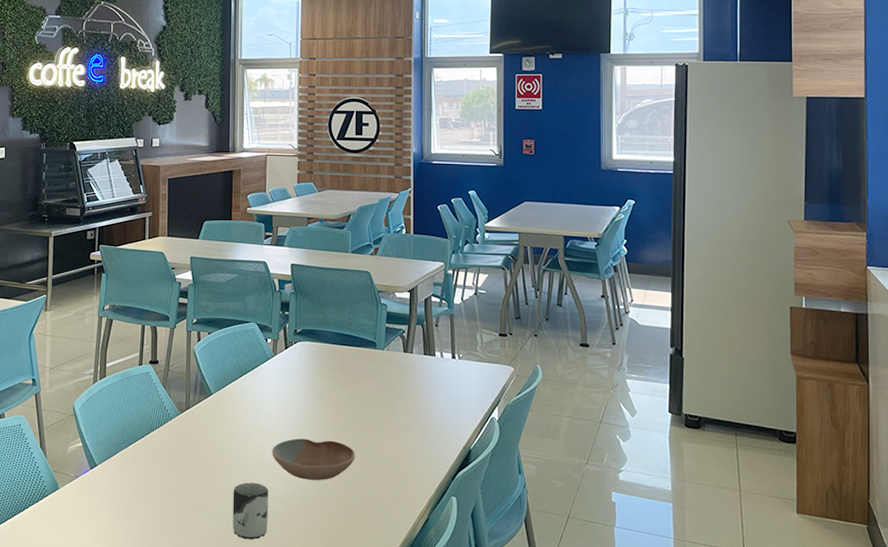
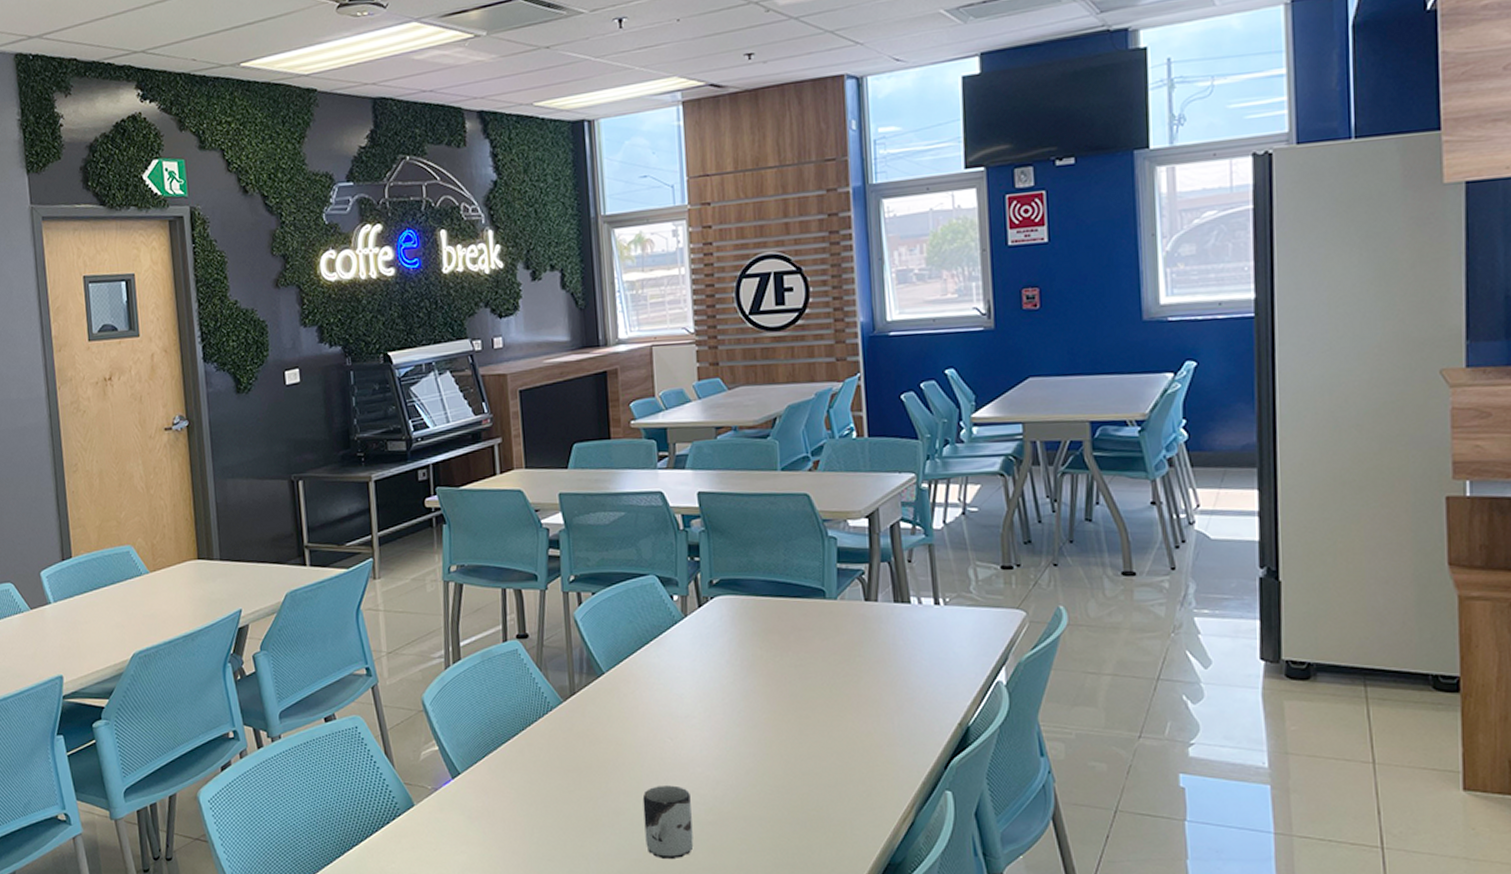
bowl: present [272,438,356,480] -> none [691,724,807,778]

